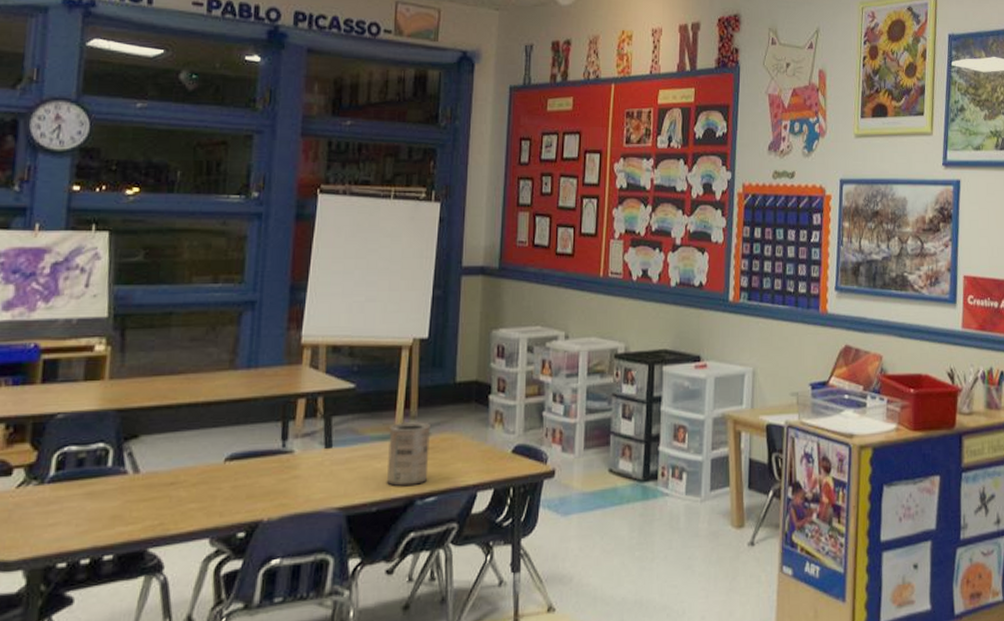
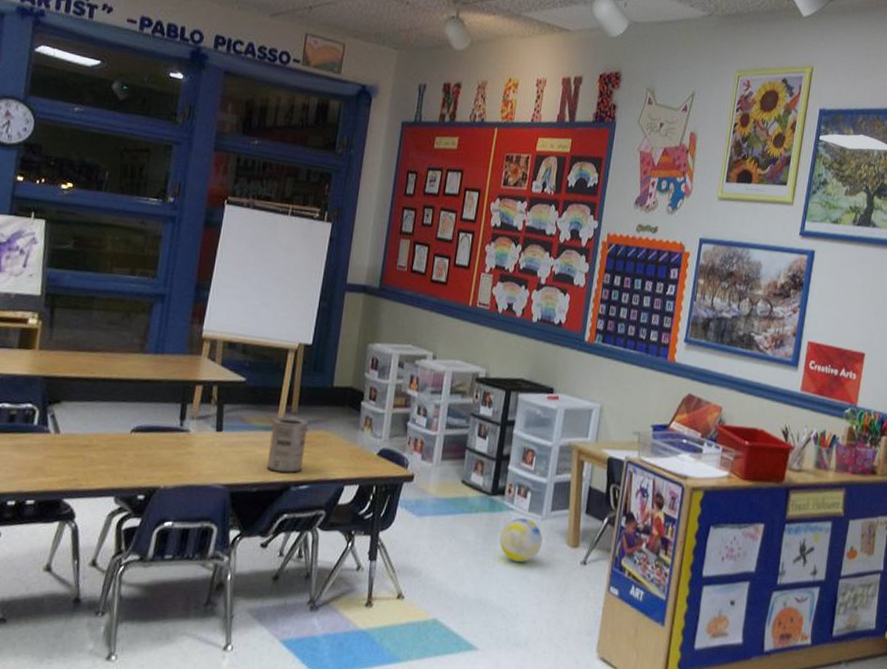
ball: none [657,502,704,552] -> present [499,517,543,562]

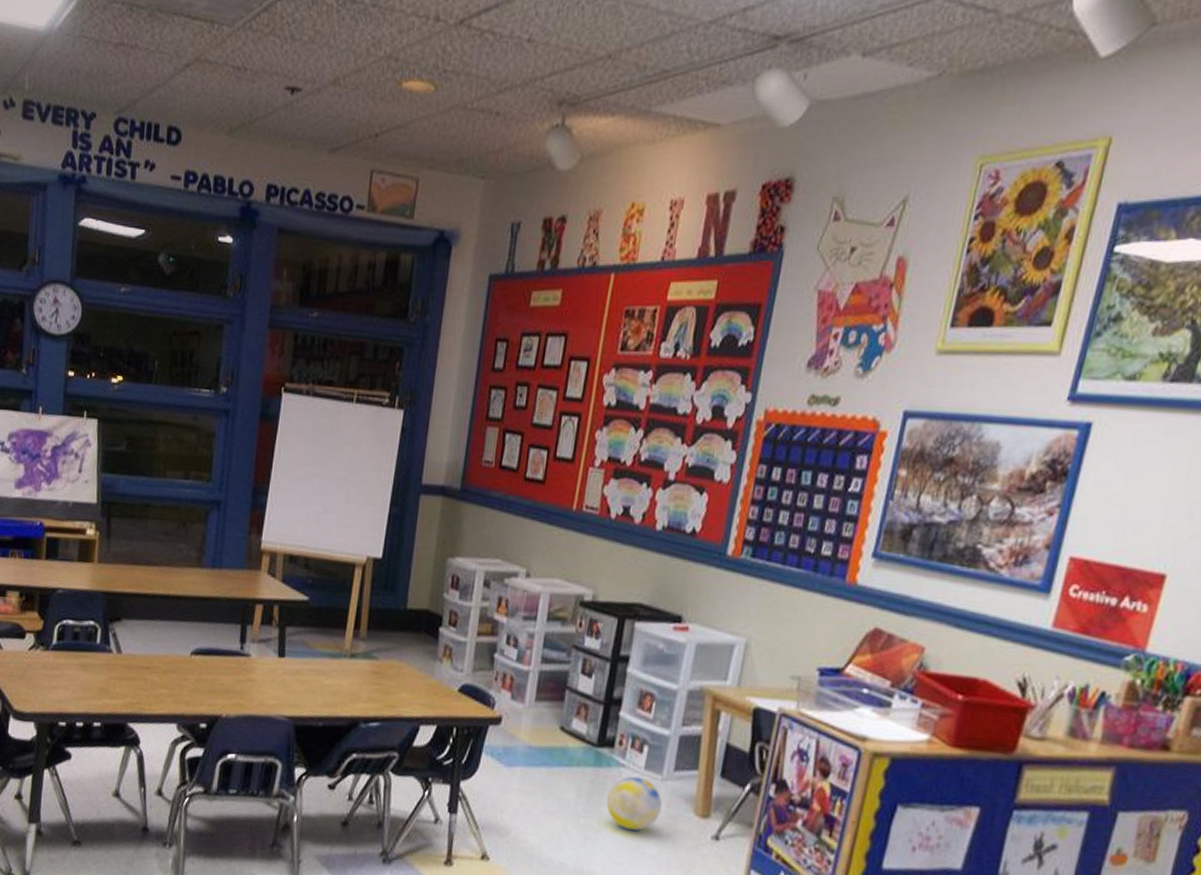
paint can: present [266,417,308,474] -> none [333,643,378,708]

